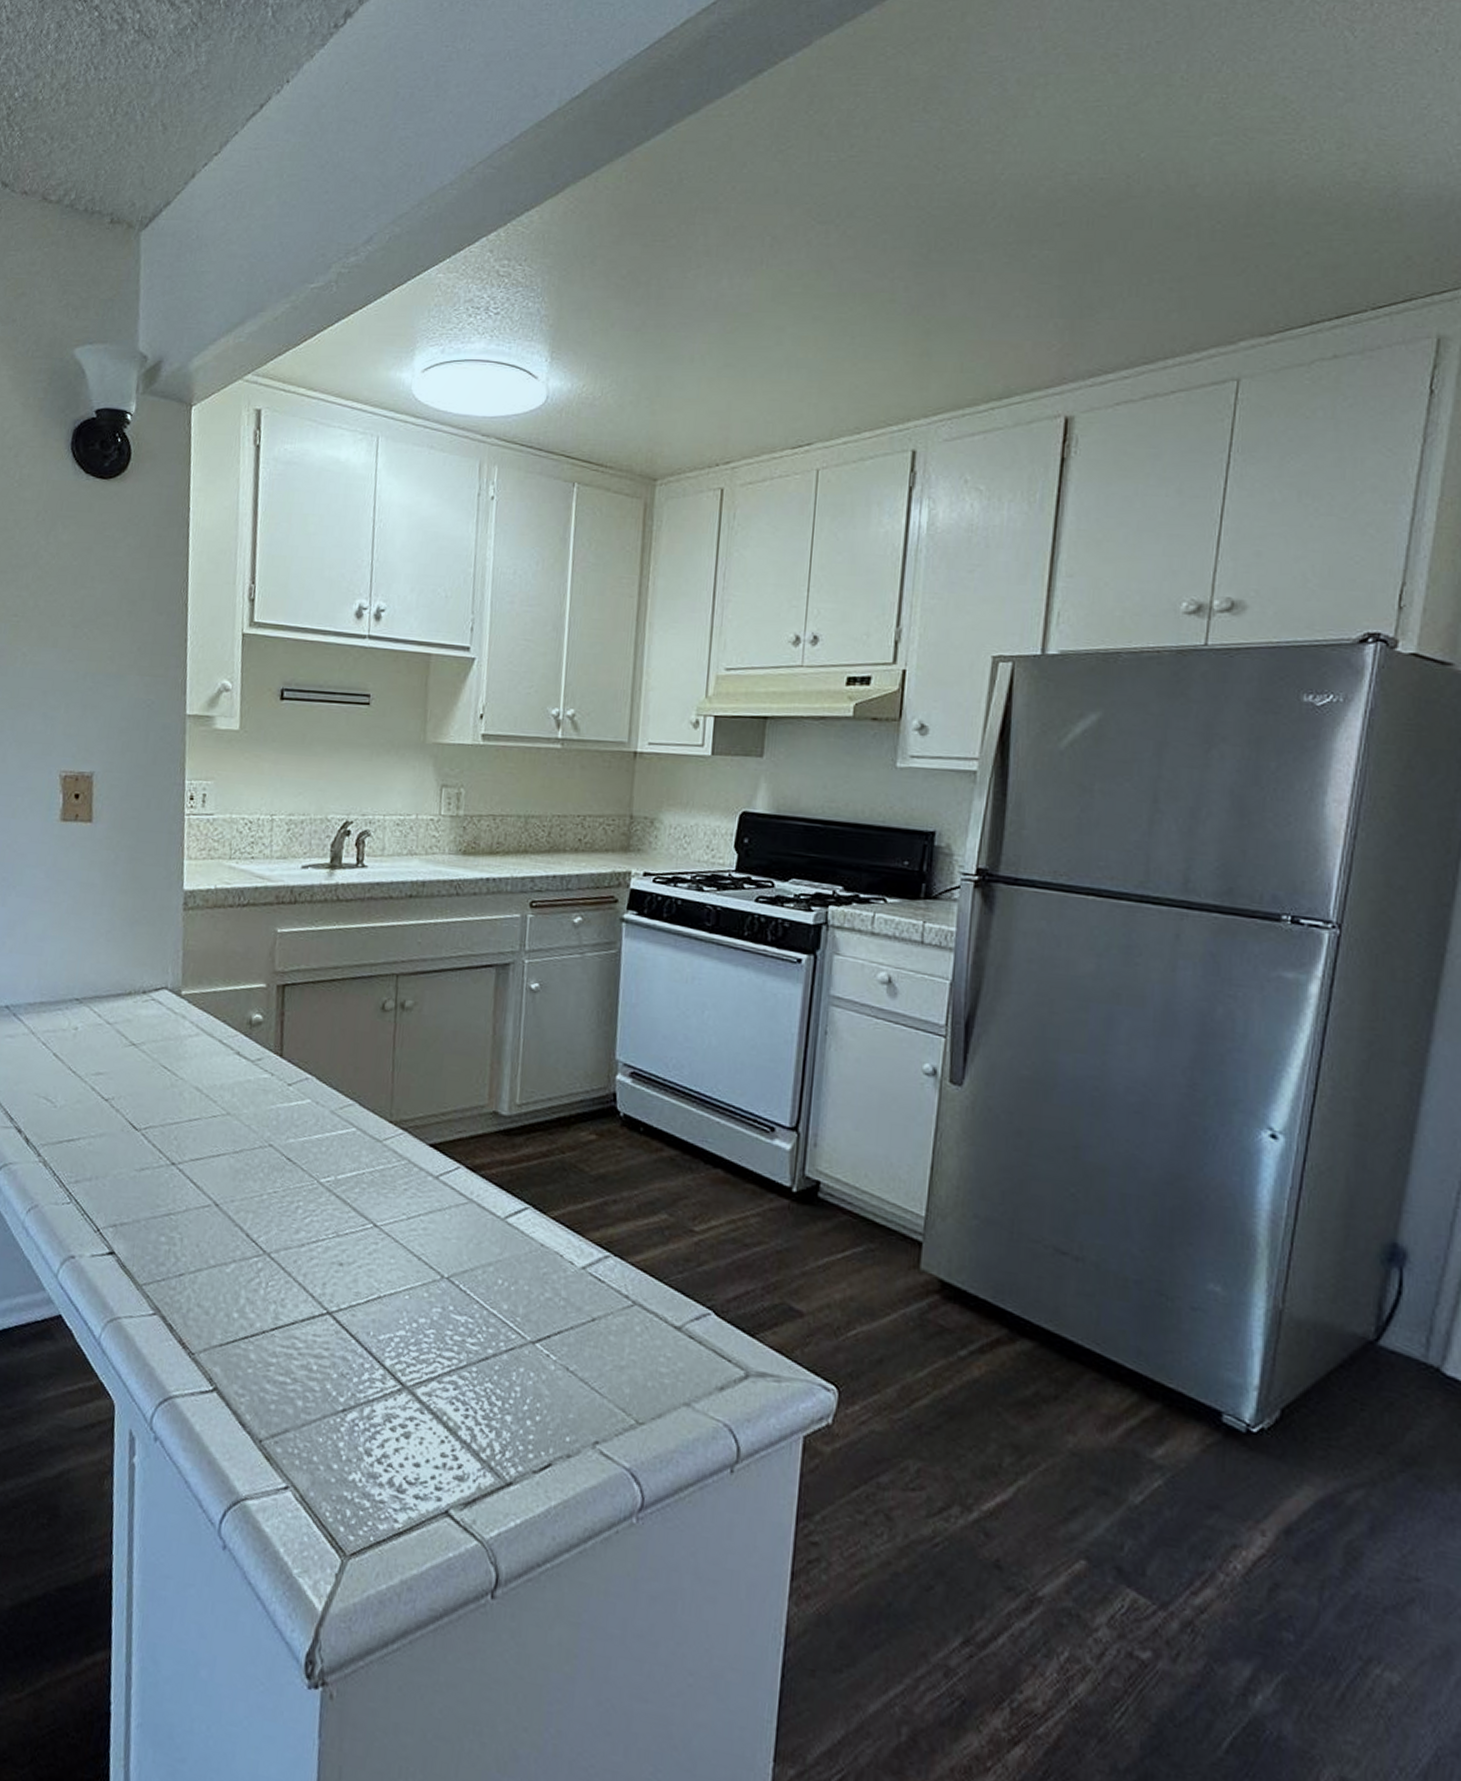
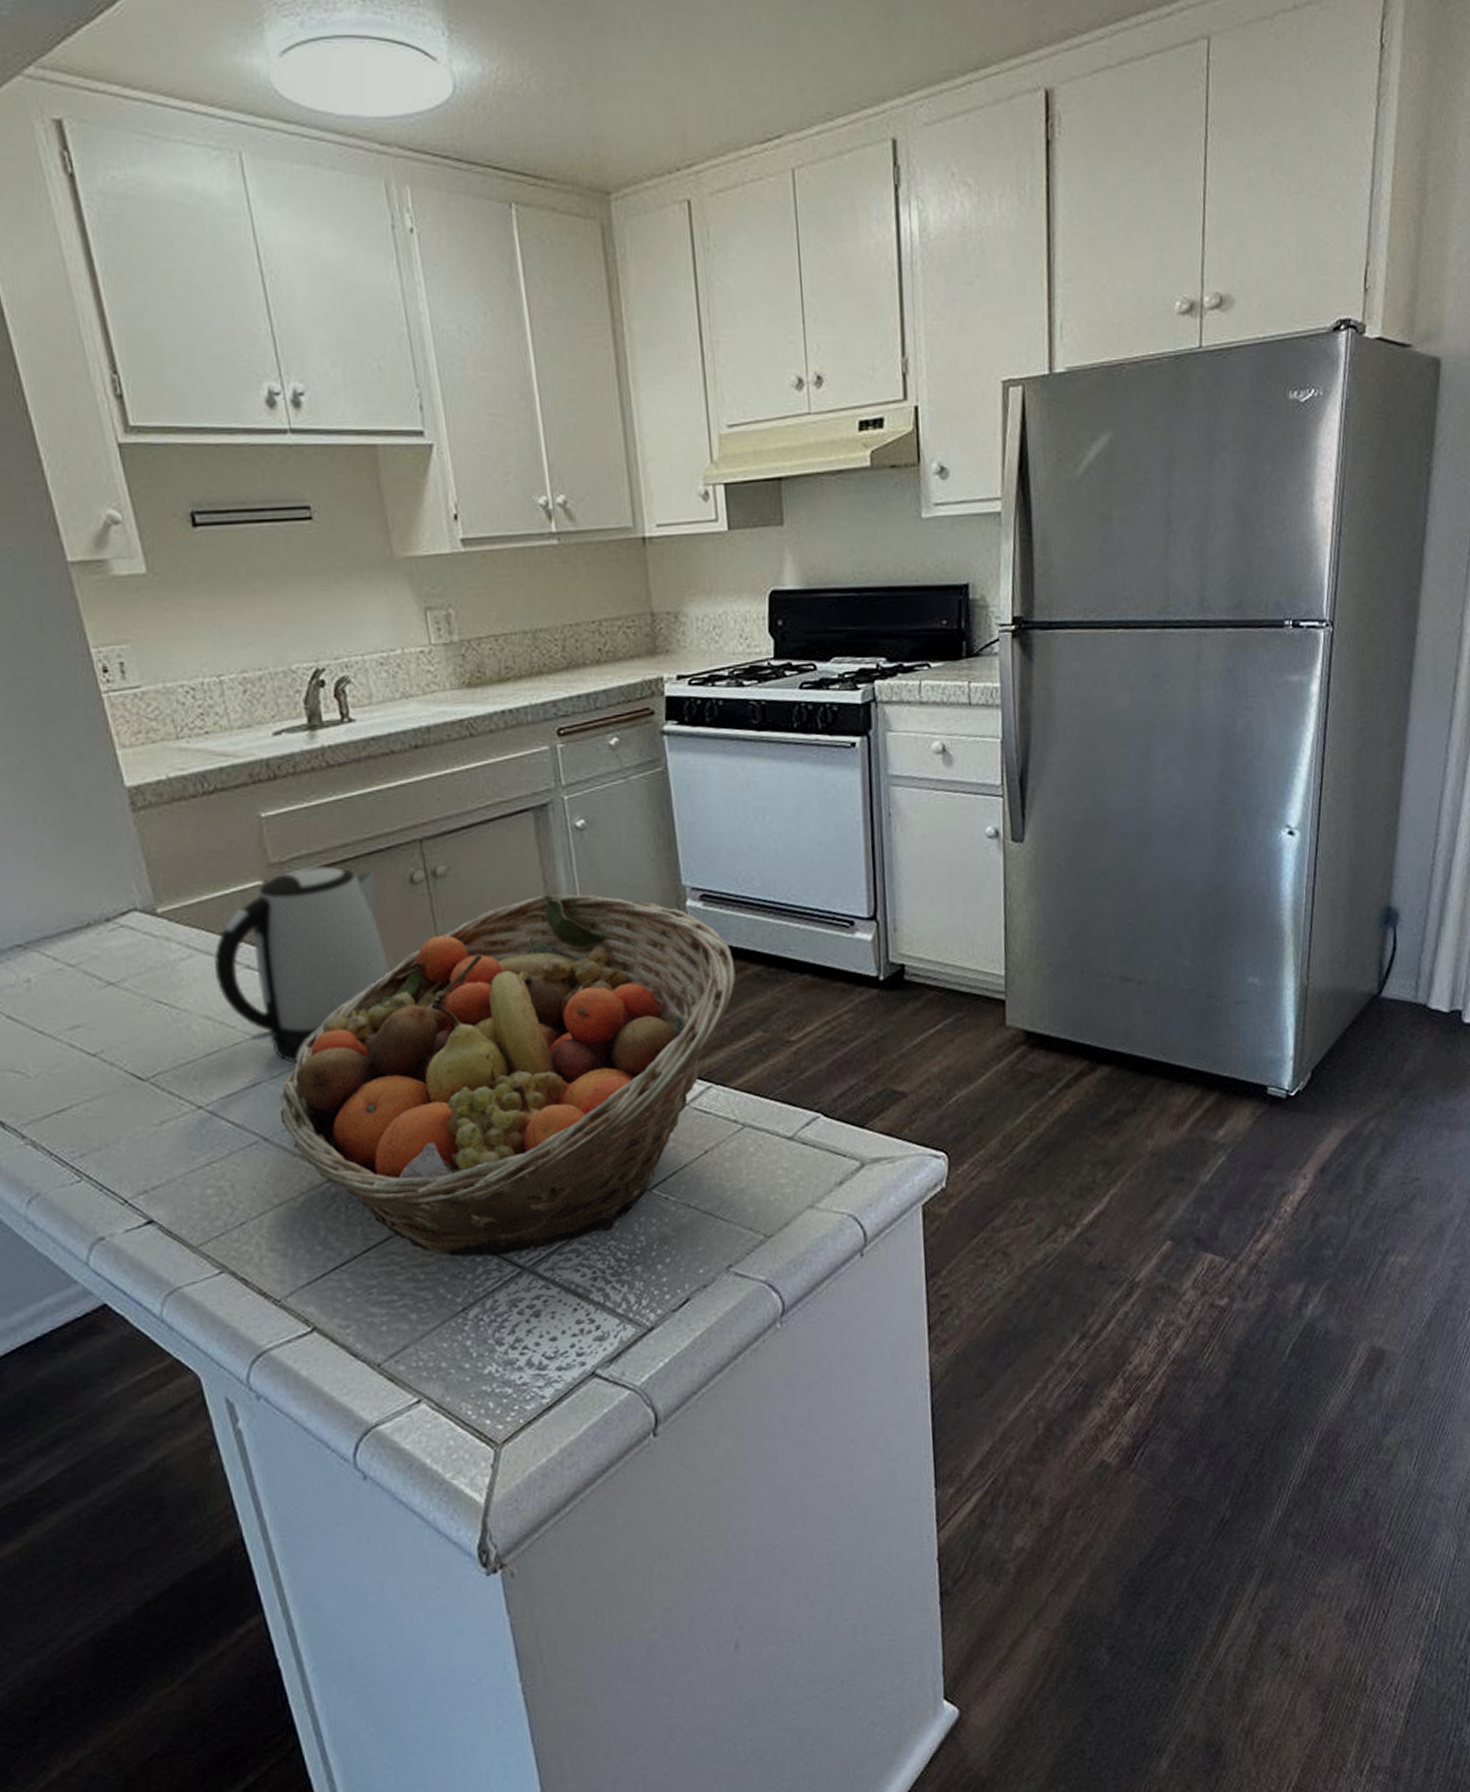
kettle: none [211,980,354,1144] -> present [213,866,390,1063]
fruit basket: none [232,1042,652,1373] -> present [279,893,736,1258]

